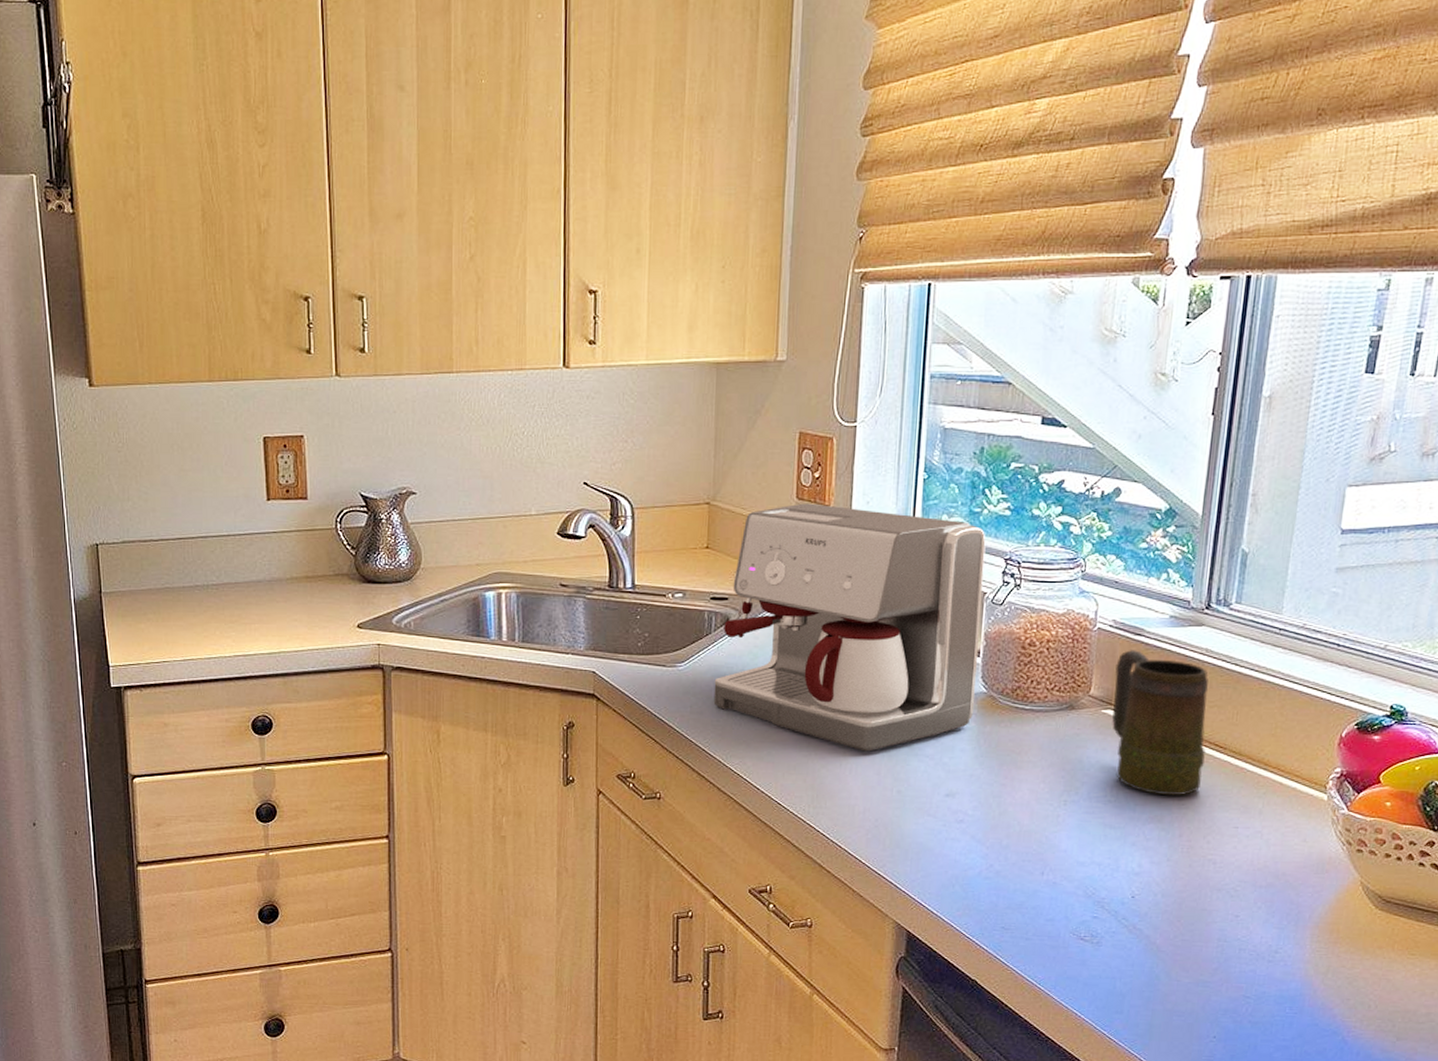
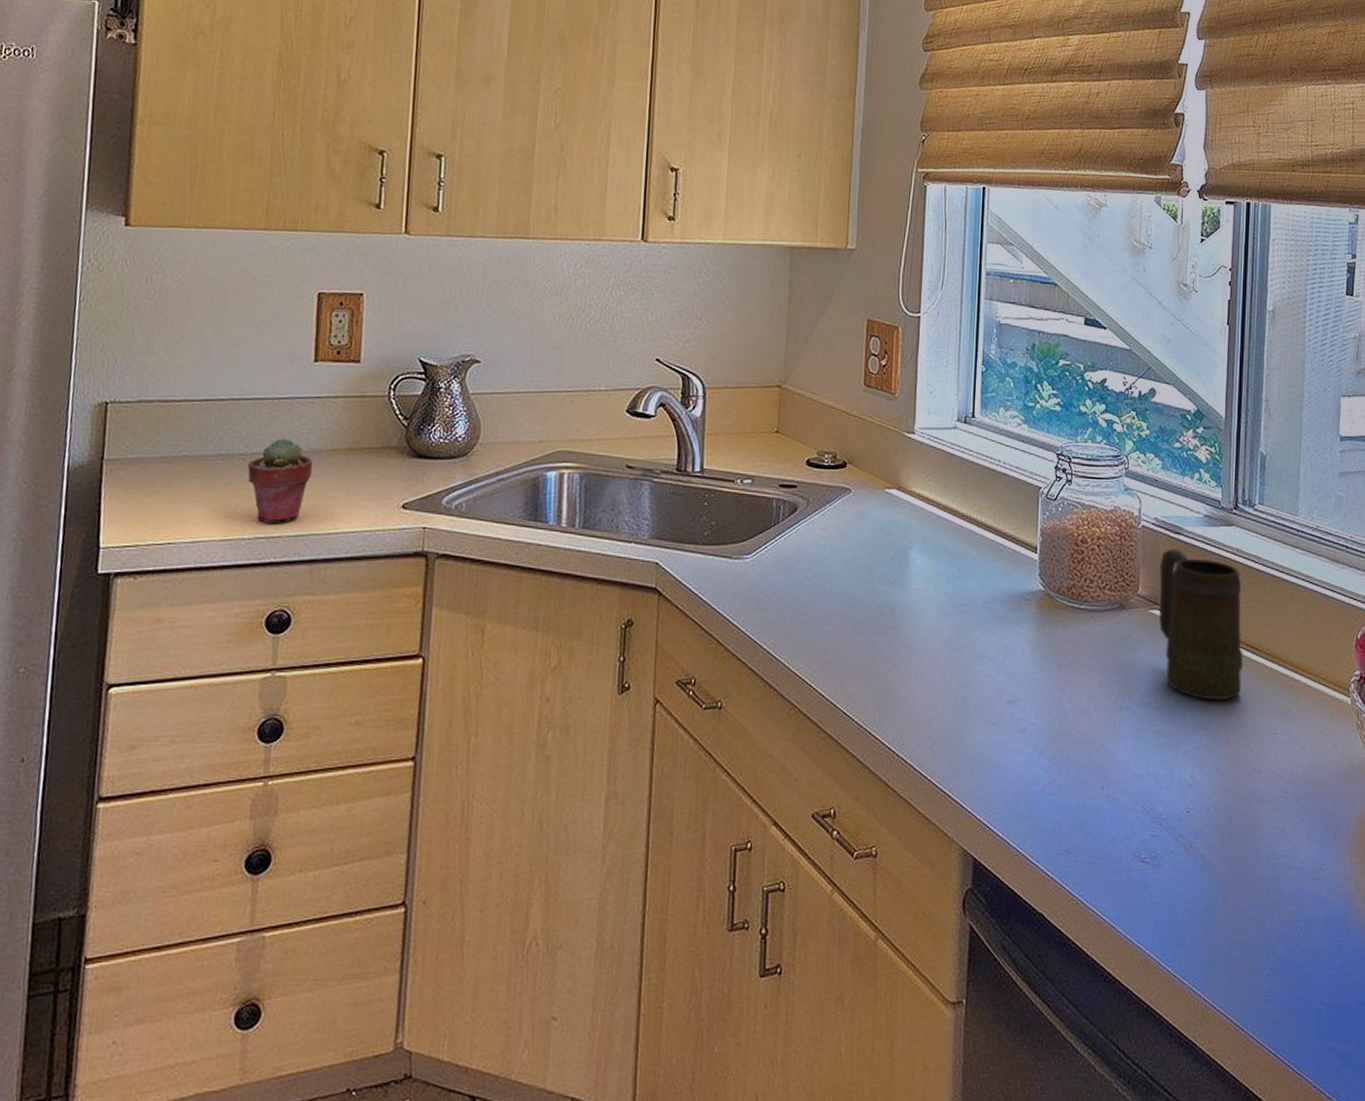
potted succulent: none [220,569,276,644] -> present [247,438,313,524]
coffee maker: present [713,503,986,752] -> none [780,390,1040,654]

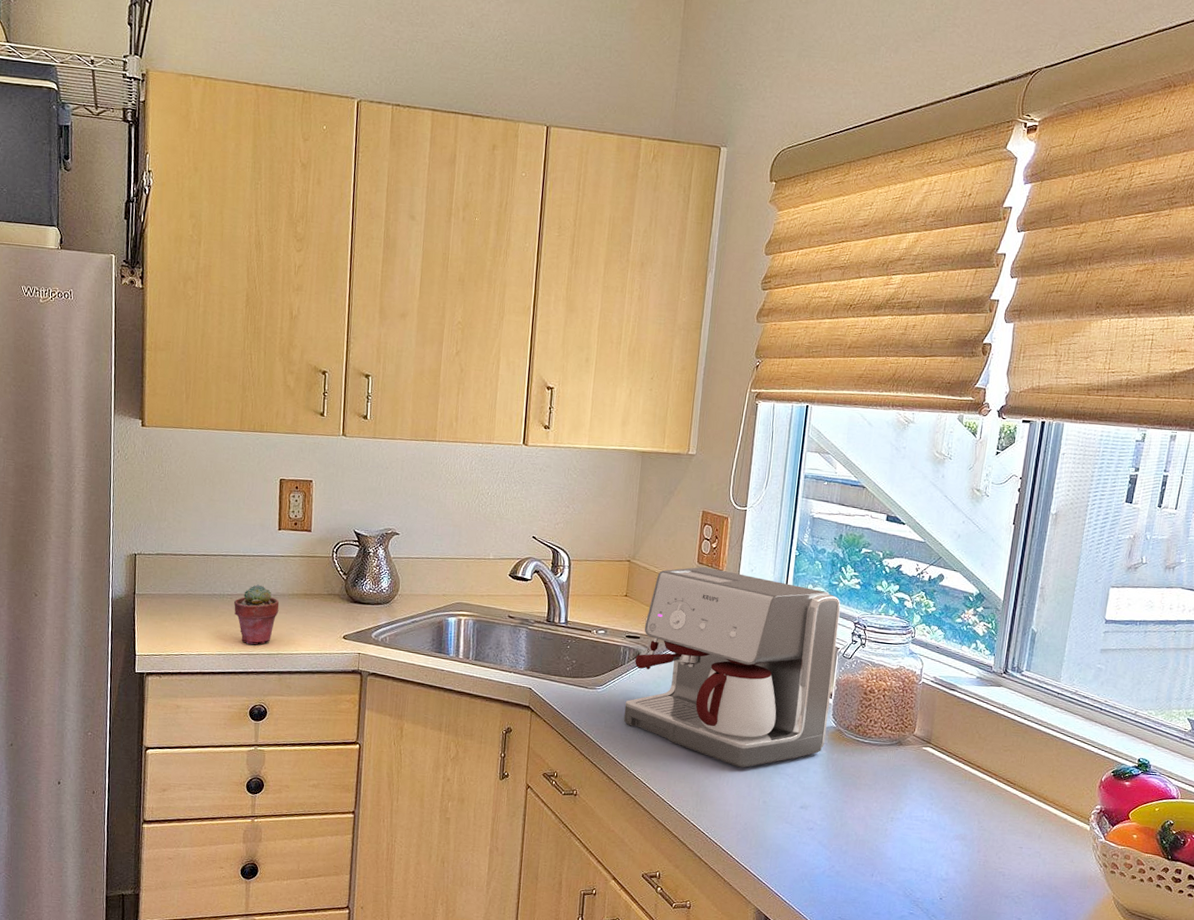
coffee maker: none [780,390,1040,654] -> present [623,567,841,768]
mug: present [1159,549,1243,701] -> none [930,701,1004,820]

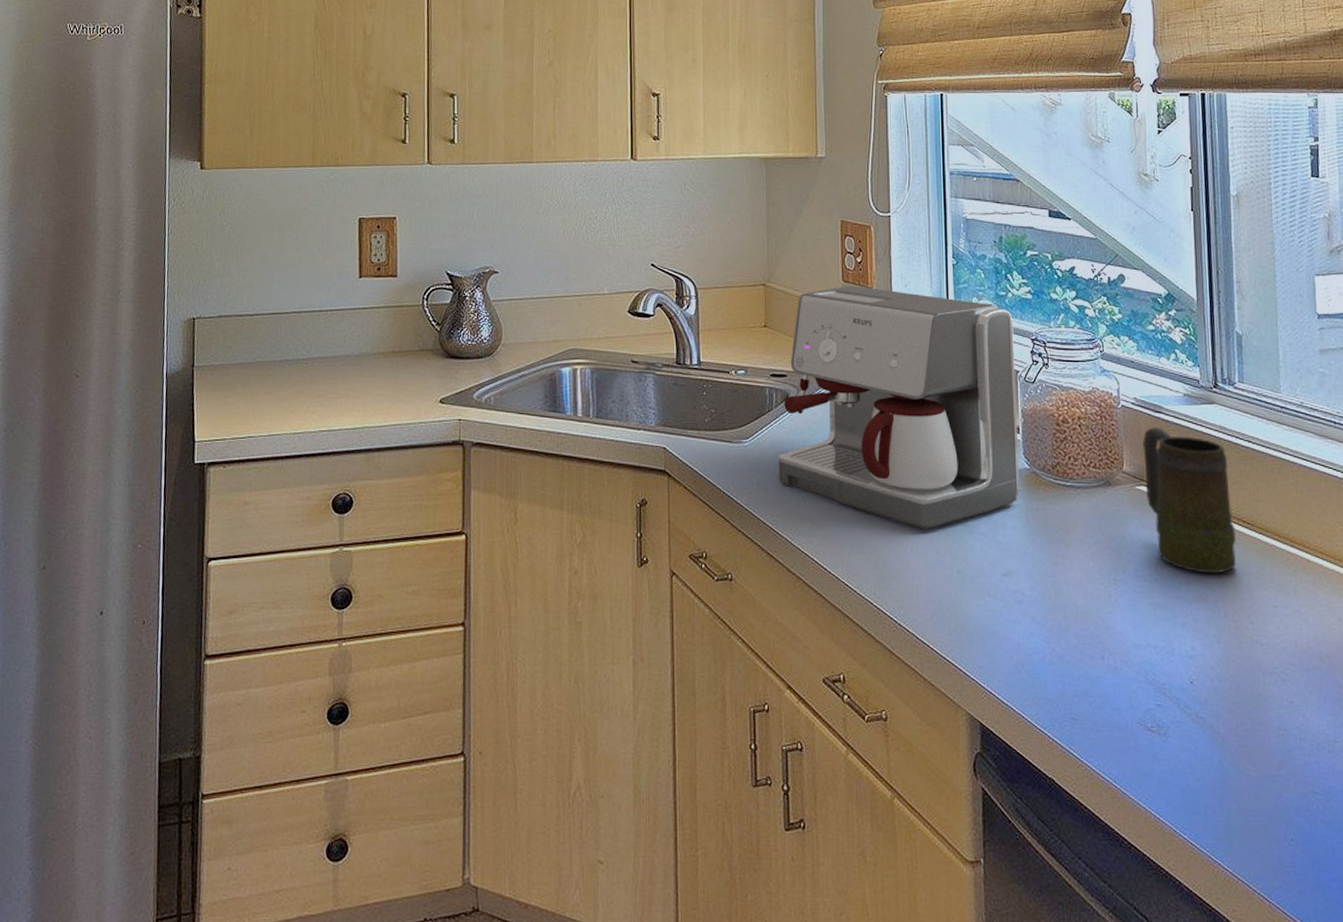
potted succulent: present [233,584,280,645] -> none [309,344,363,419]
mug: none [930,701,1004,820] -> present [1143,427,1237,574]

